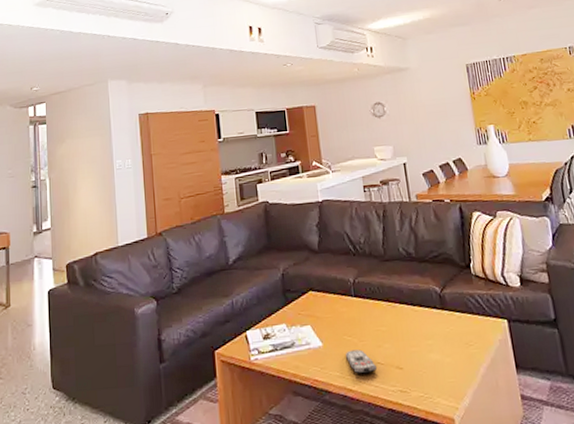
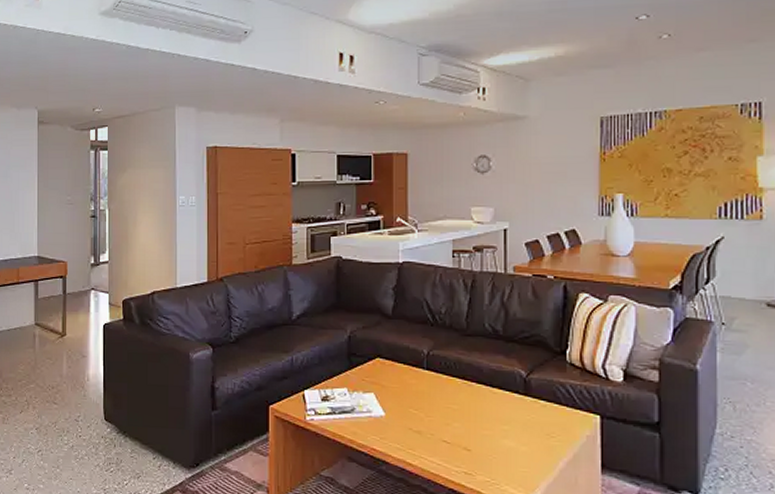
remote control: present [346,349,376,374] -> none [409,424,441,450]

